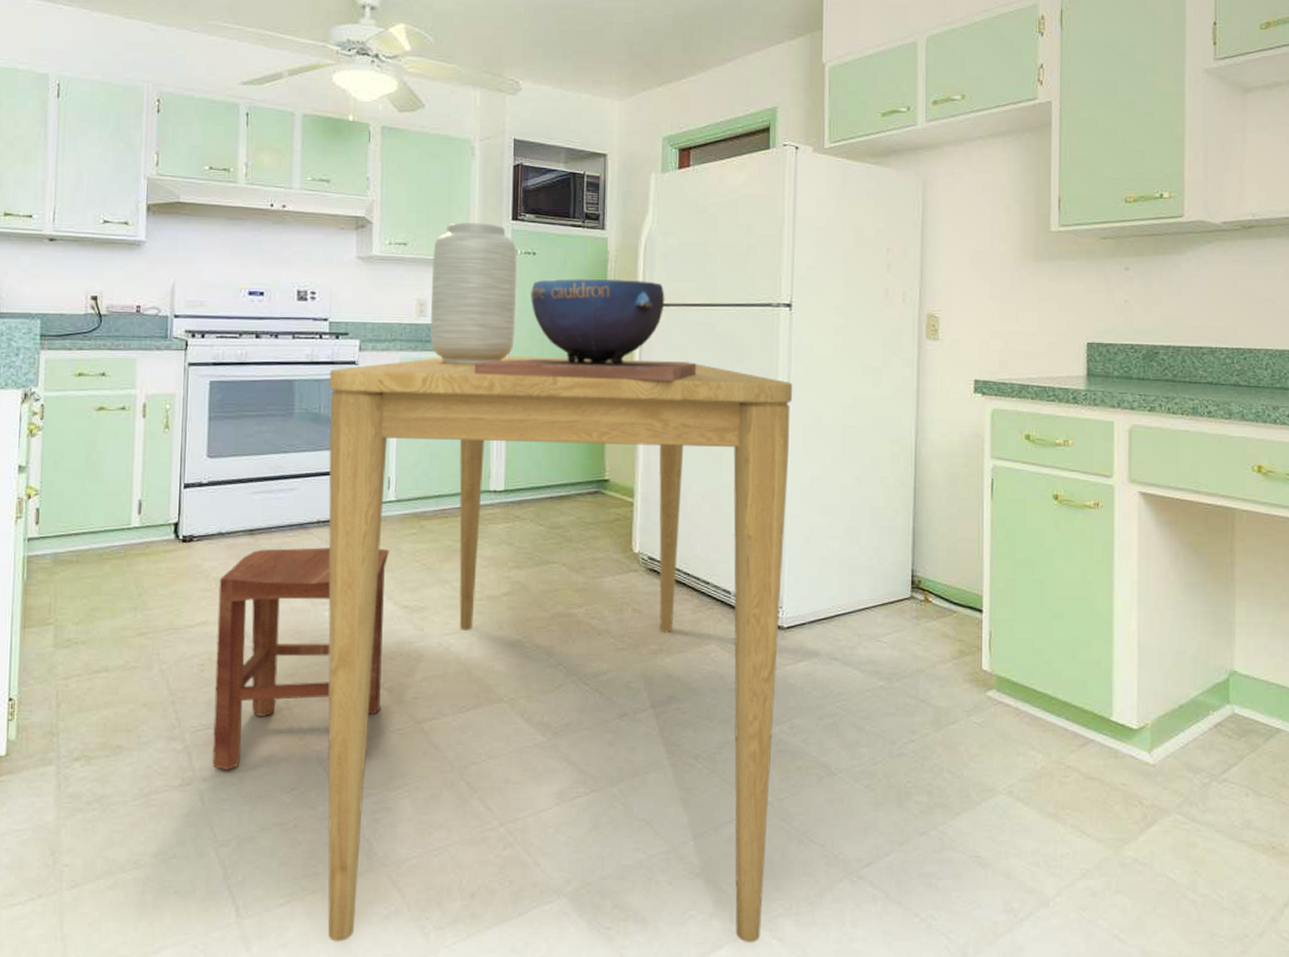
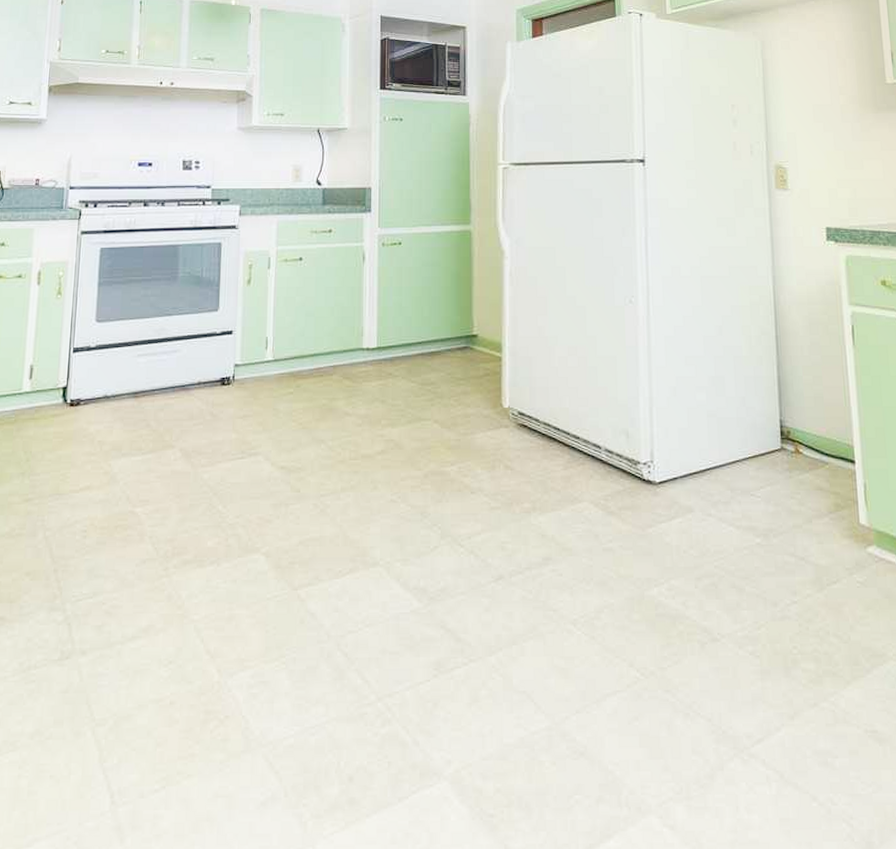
stool: present [212,547,389,771] -> none [91,408,267,643]
dining table: present [327,356,793,943] -> none [203,217,651,832]
vase: present [430,222,517,365] -> none [306,93,385,227]
decorative bowl: present [474,278,697,382] -> none [347,141,558,237]

